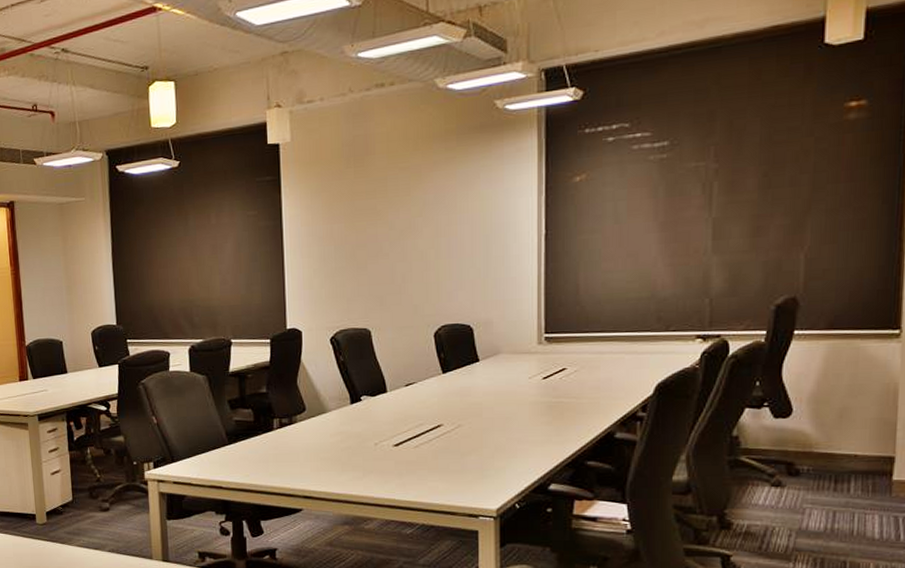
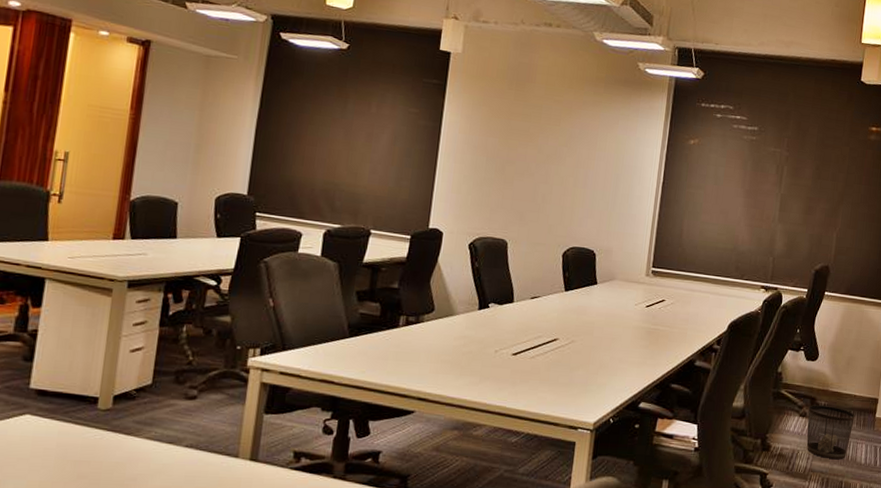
waste bin: none [783,471,858,536] -> present [806,405,855,460]

